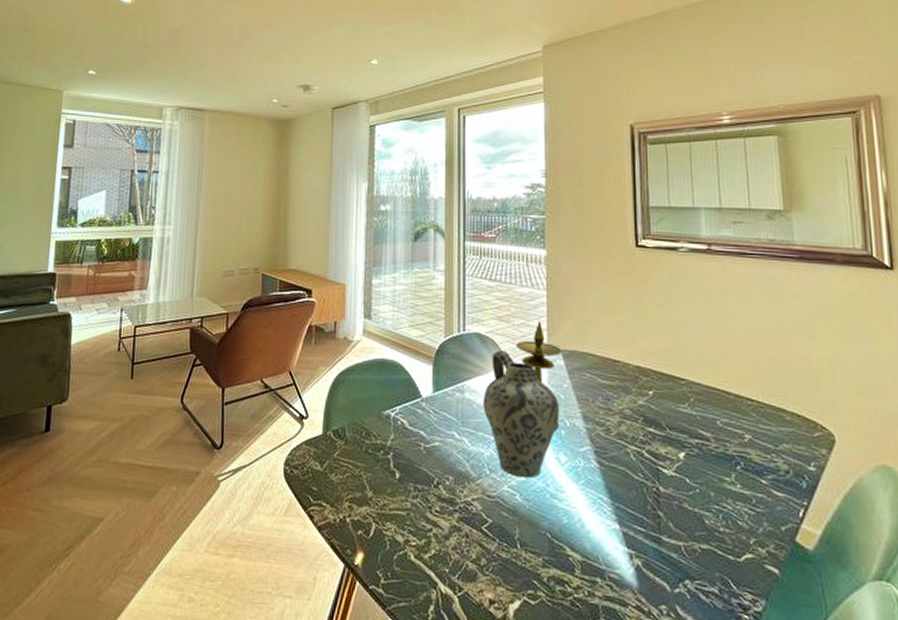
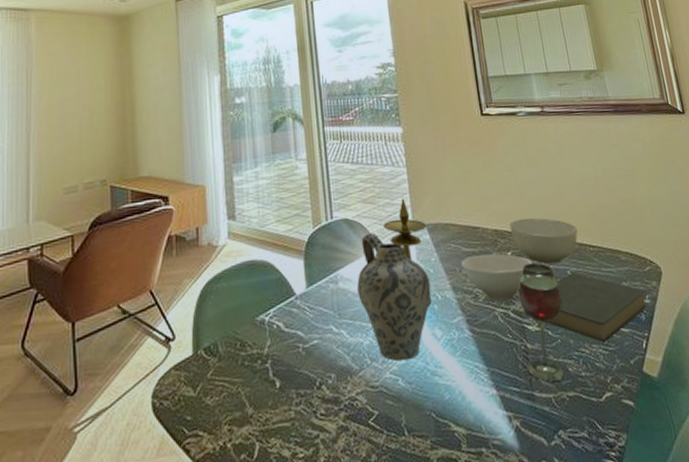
bowl: none [595,389,676,441] -> present [461,253,532,302]
bowl: none [654,359,735,411] -> present [509,218,578,264]
wineglass: none [656,406,707,530] -> present [517,262,565,382]
book: none [660,424,812,502] -> present [524,272,648,343]

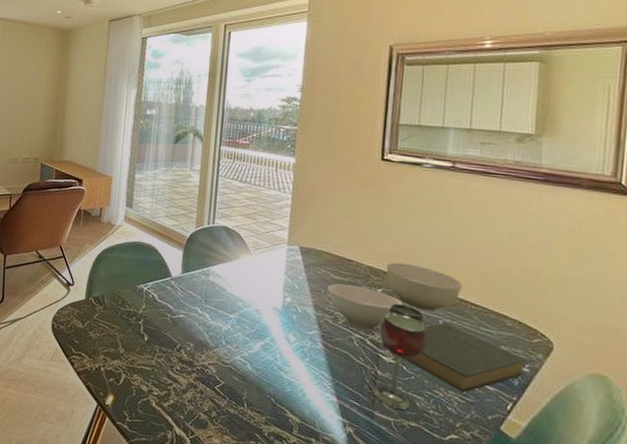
ceramic jug: present [357,232,431,362] -> none [225,242,294,353]
candlestick: present [382,198,432,305] -> none [258,220,301,314]

